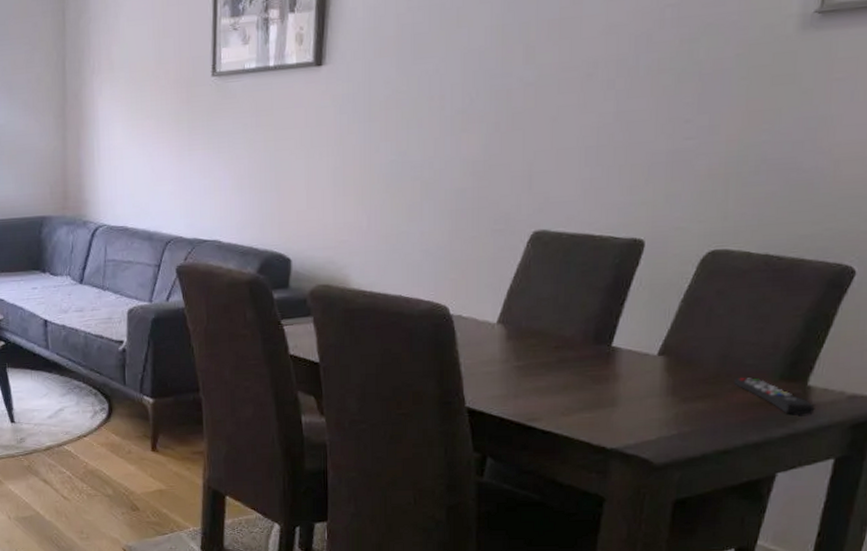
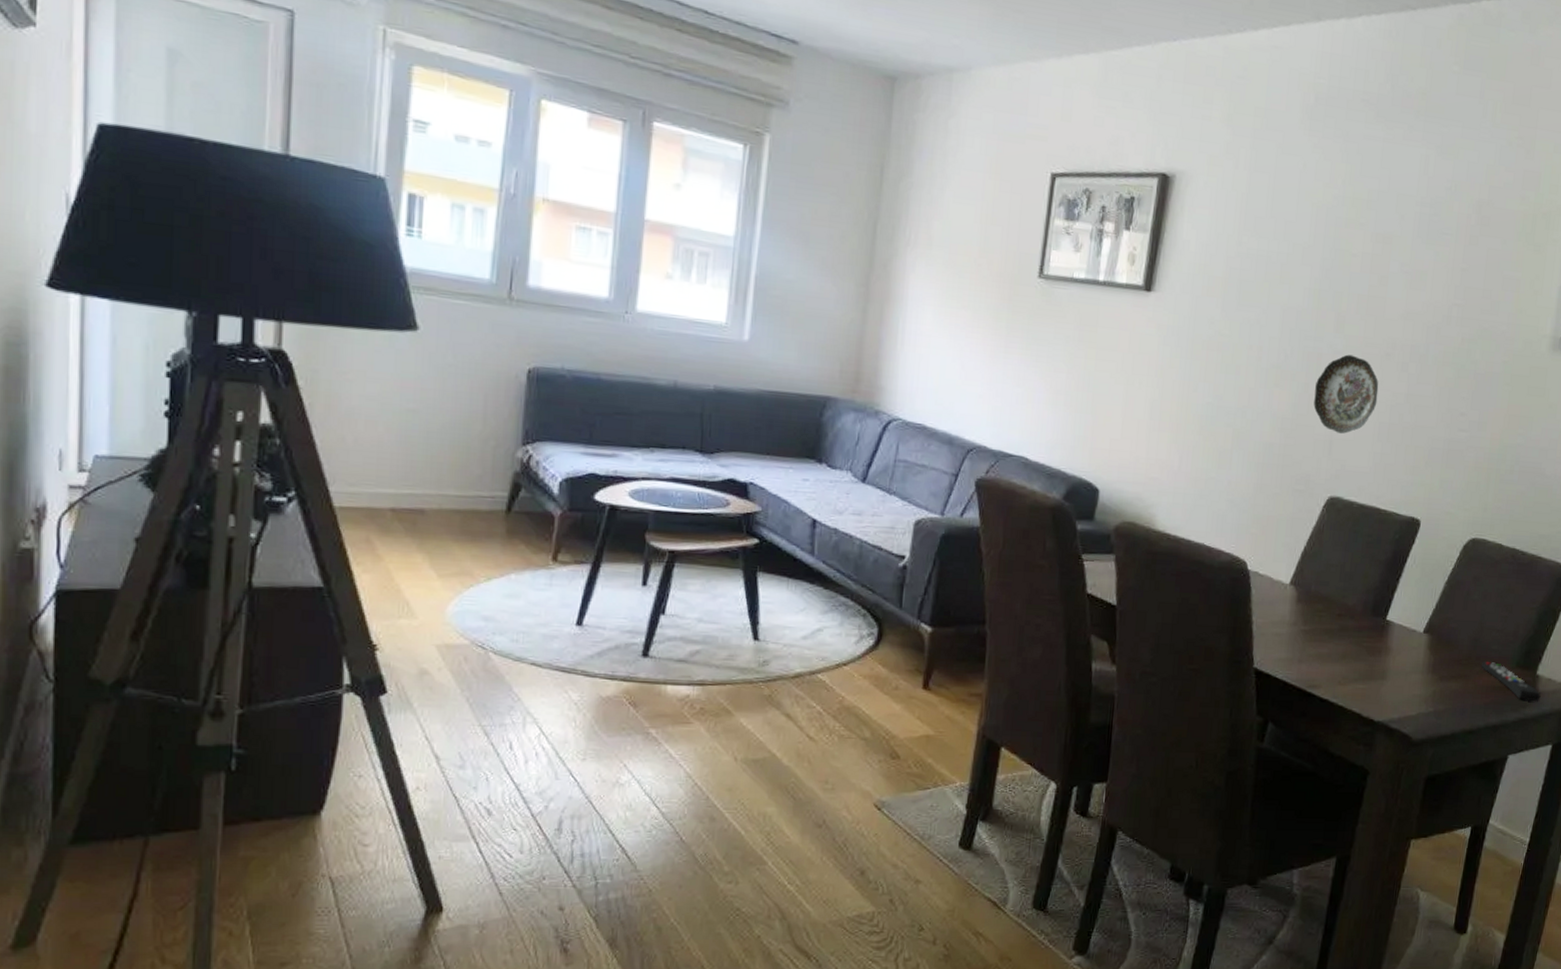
decorative plate: none [507,83,582,166] -> present [1313,354,1379,434]

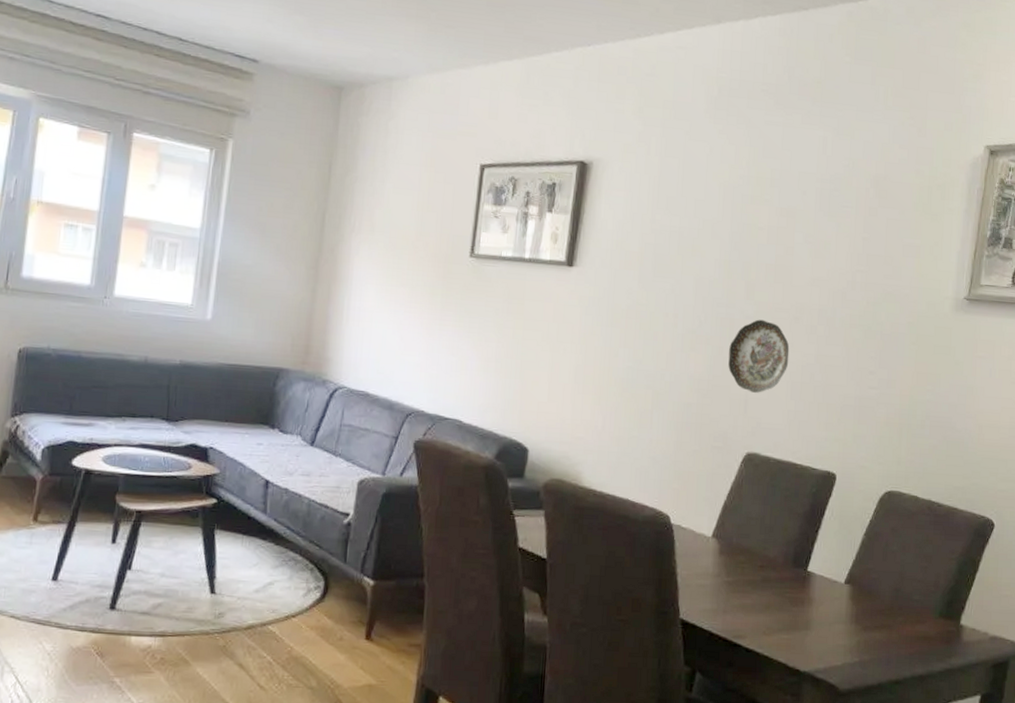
remote control: present [1481,662,1541,702] -> none [903,612,966,652]

